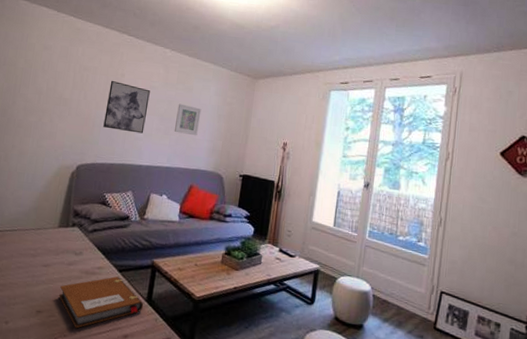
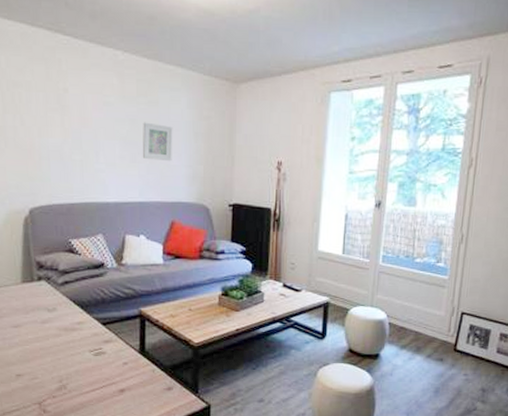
notebook: present [58,276,144,329] -> none [37,331,137,388]
wall art: present [103,81,150,134] -> none [51,99,105,164]

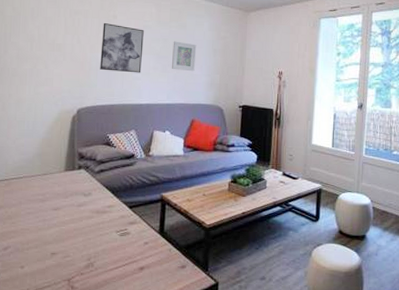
wall art: none [51,99,105,164] -> present [100,23,144,73]

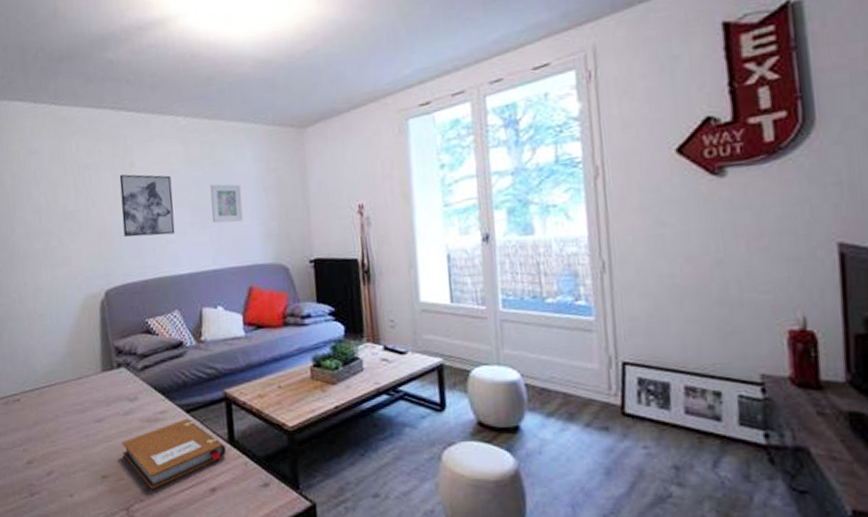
notebook: none [71,213,157,266] -> present [122,419,227,490]

